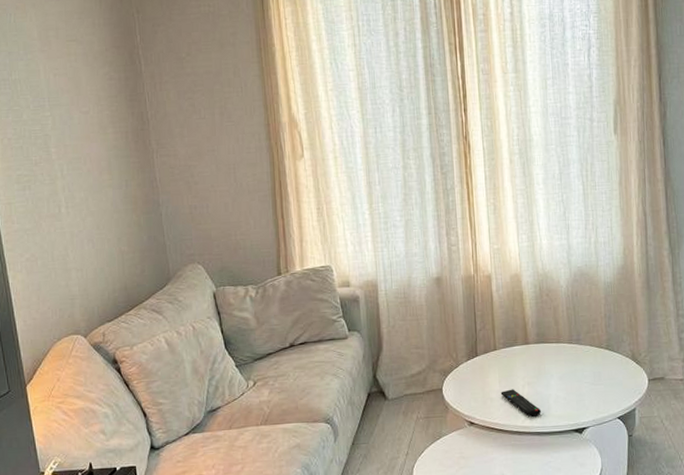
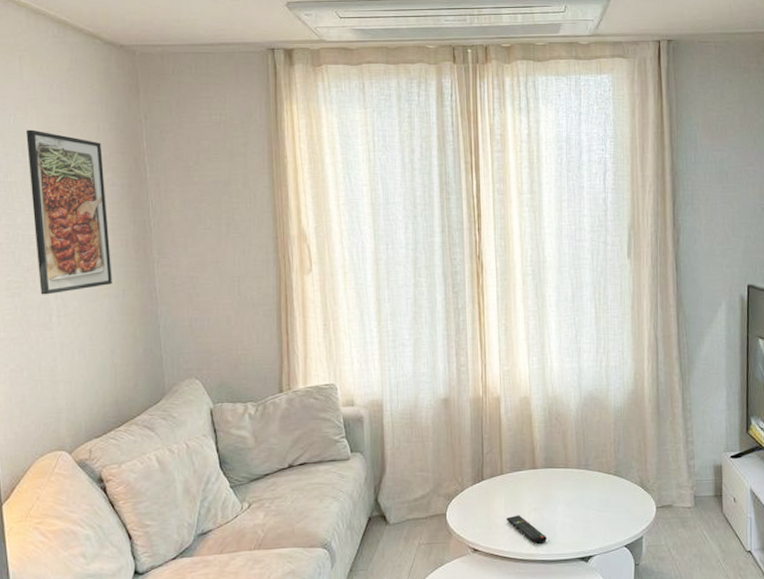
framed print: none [26,28,115,187] -> present [26,129,112,295]

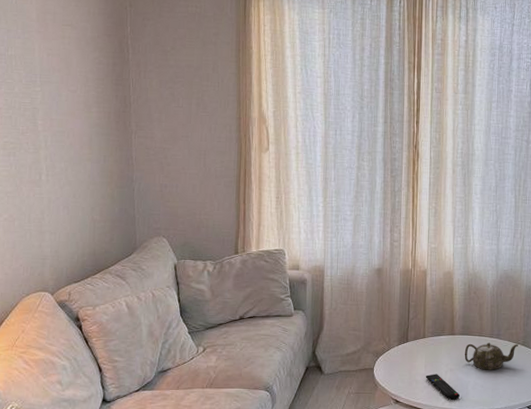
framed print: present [26,129,112,295] -> none [26,10,96,156]
teapot: none [549,475,610,507] -> present [464,343,518,370]

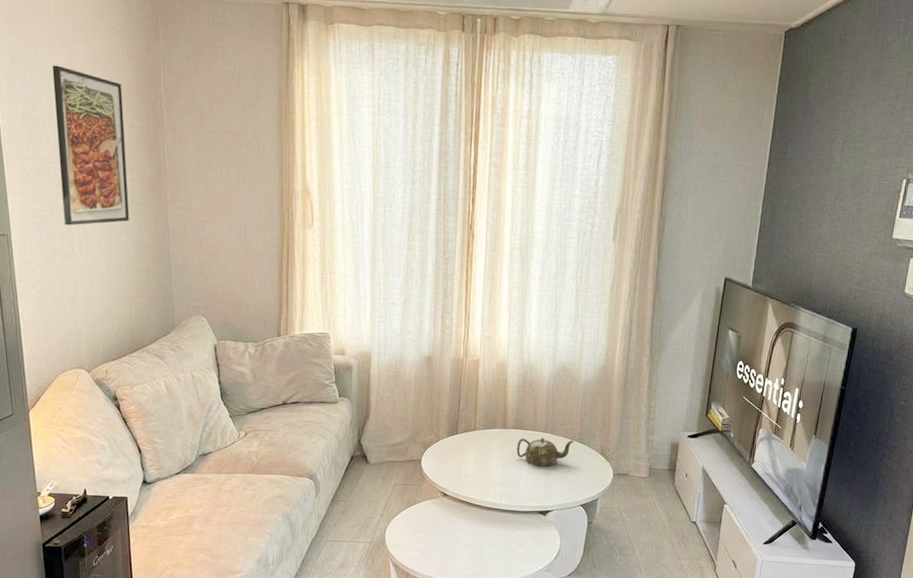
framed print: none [26,10,96,156] -> present [52,65,130,226]
remote control: present [425,374,460,401] -> none [475,468,510,496]

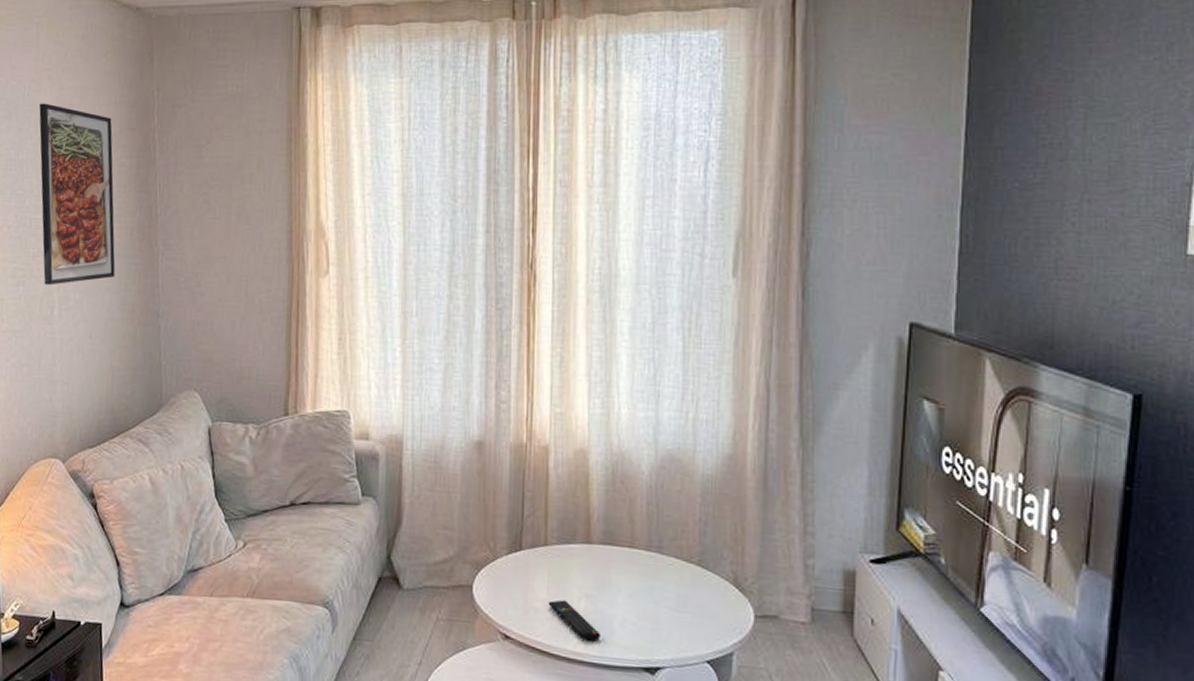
remote control: none [475,468,510,496] -> present [548,600,600,642]
teapot: present [516,438,574,467] -> none [607,558,691,601]

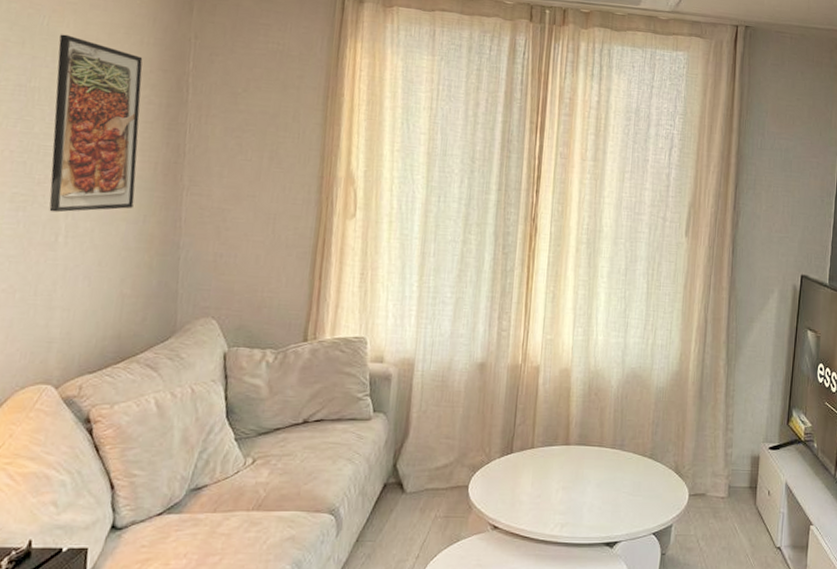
remote control: present [548,600,600,642] -> none [531,493,573,526]

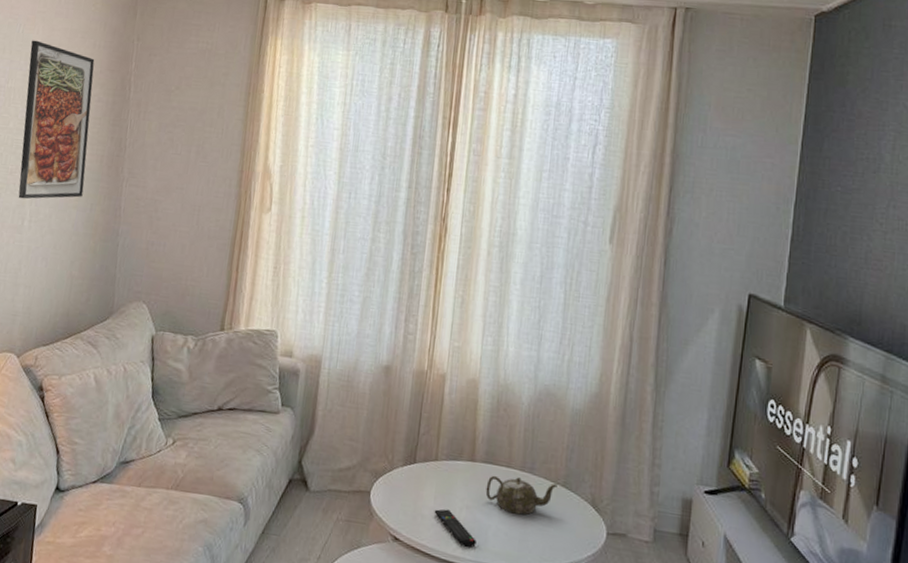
remote control: none [531,493,573,526] -> present [434,509,476,548]
teapot: none [580,455,645,489] -> present [485,475,557,515]

